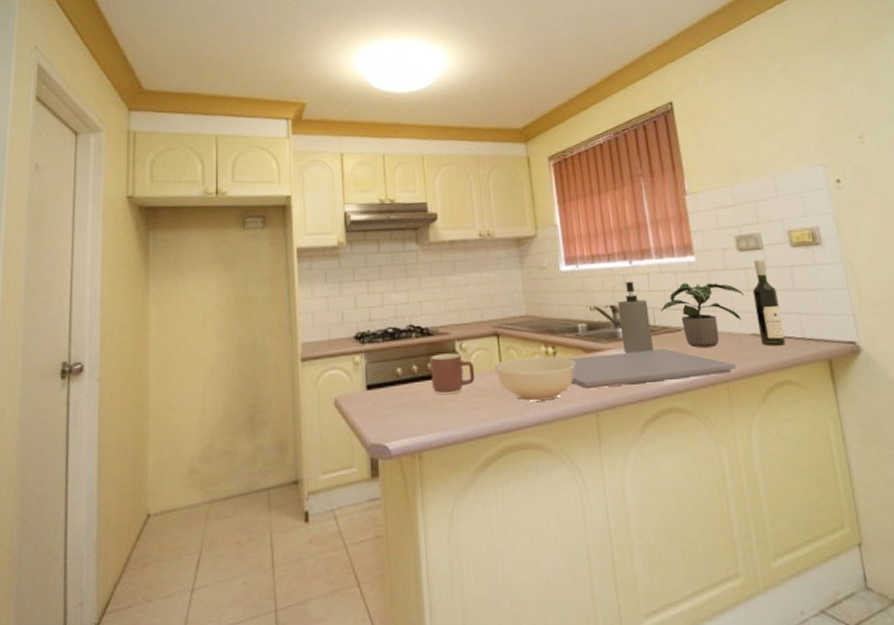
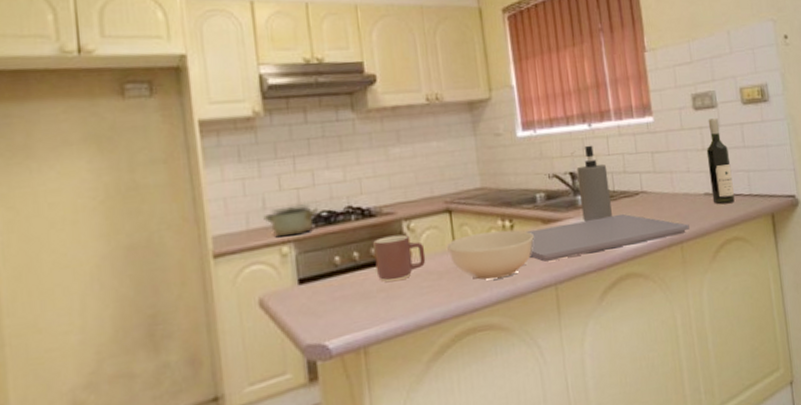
saucepan: none [341,321,386,348] -> present [263,204,319,237]
potted plant: present [661,283,745,349] -> none [620,143,699,211]

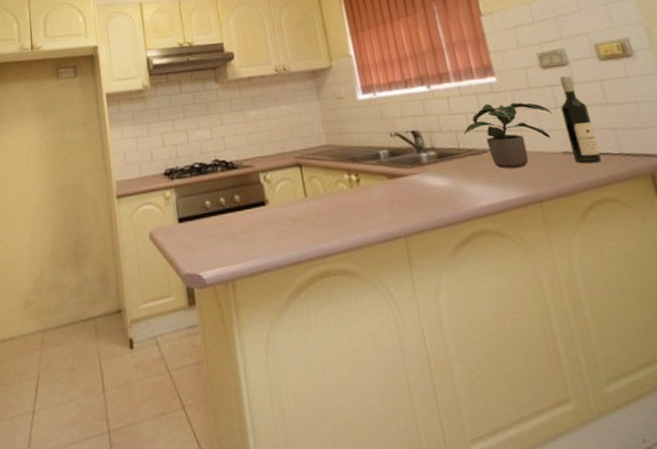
saucepan: present [263,204,319,237] -> none [151,157,193,184]
mug: present [373,234,426,283] -> none [236,184,281,226]
bowl: present [446,230,534,281] -> none [298,183,381,229]
cutting board: present [526,213,690,262] -> none [372,171,549,214]
soap dispenser: present [571,145,612,222] -> none [411,105,459,178]
potted plant: none [620,143,699,211] -> present [464,102,553,169]

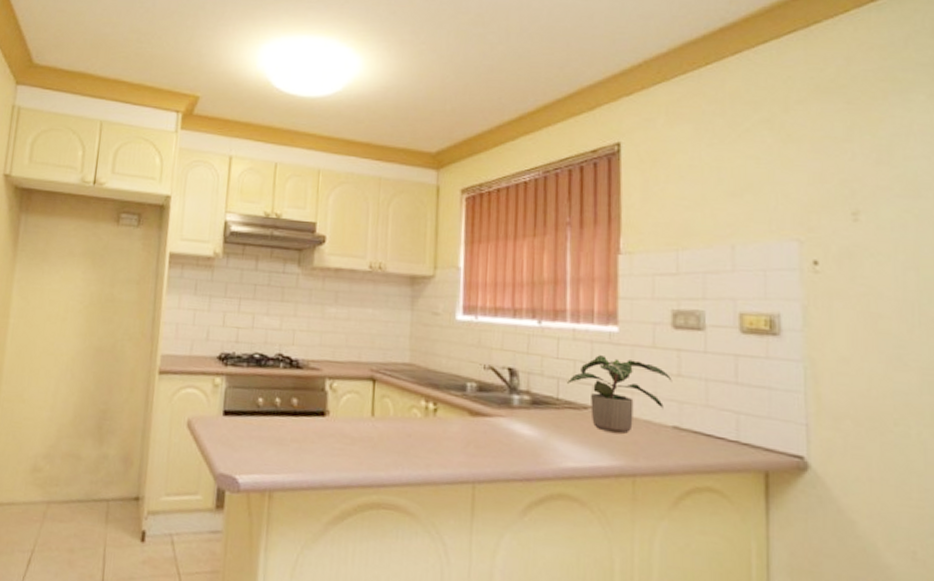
bottle: present [559,76,602,164] -> none [682,342,714,446]

